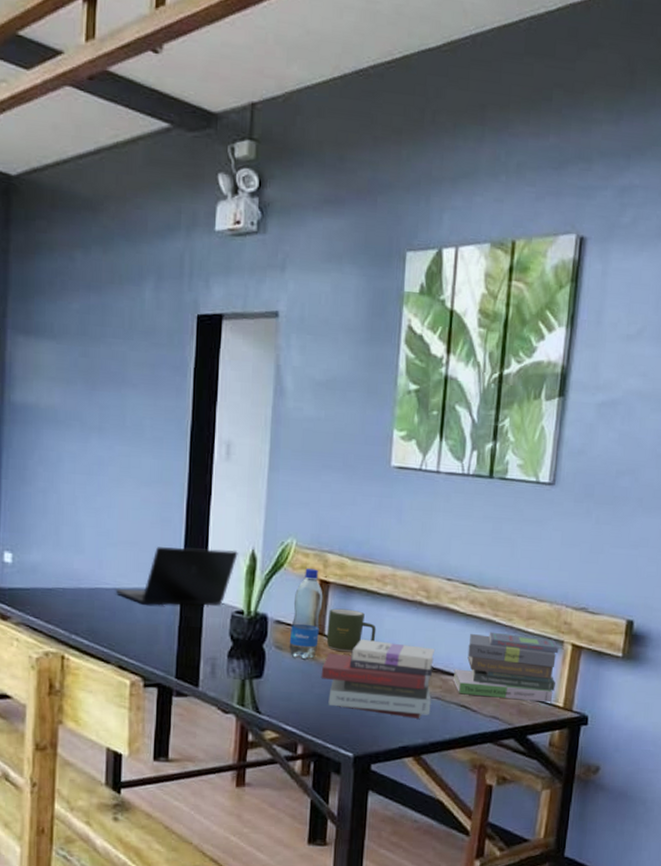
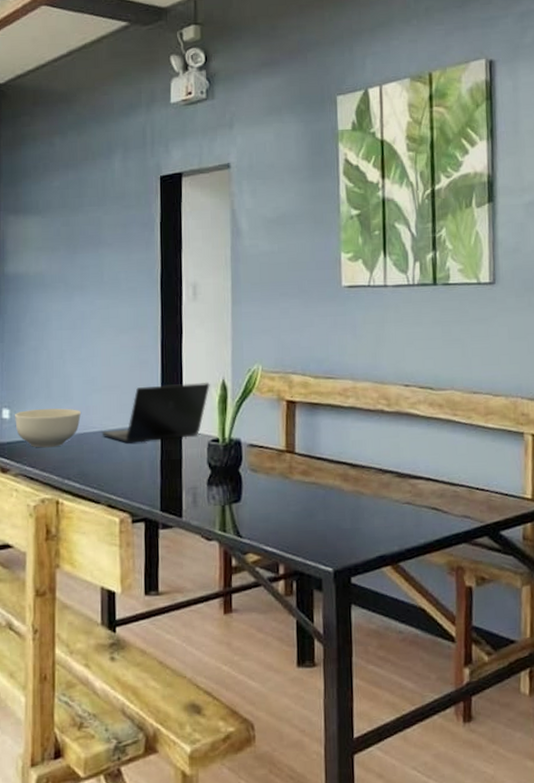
bowl: none [18,556,94,599] -> present [15,408,82,448]
bottle: present [289,568,323,660] -> none [263,391,291,479]
books: present [321,640,436,719] -> none [295,453,403,526]
mug: present [326,608,377,651] -> none [297,425,344,467]
books: present [452,632,559,703] -> none [420,431,521,497]

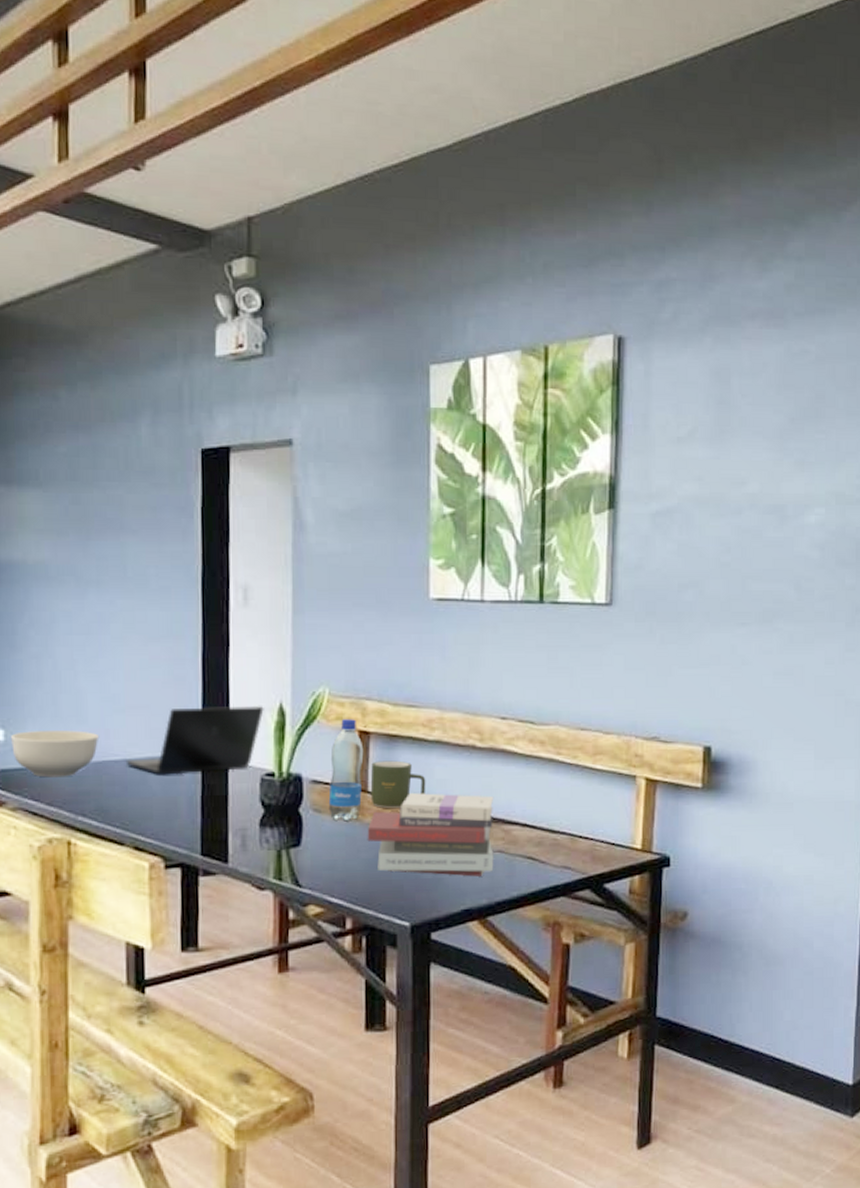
bottle: none [263,391,291,479] -> present [328,719,364,822]
books: none [295,453,403,526] -> present [367,793,494,877]
mug: none [297,425,344,467] -> present [370,760,426,808]

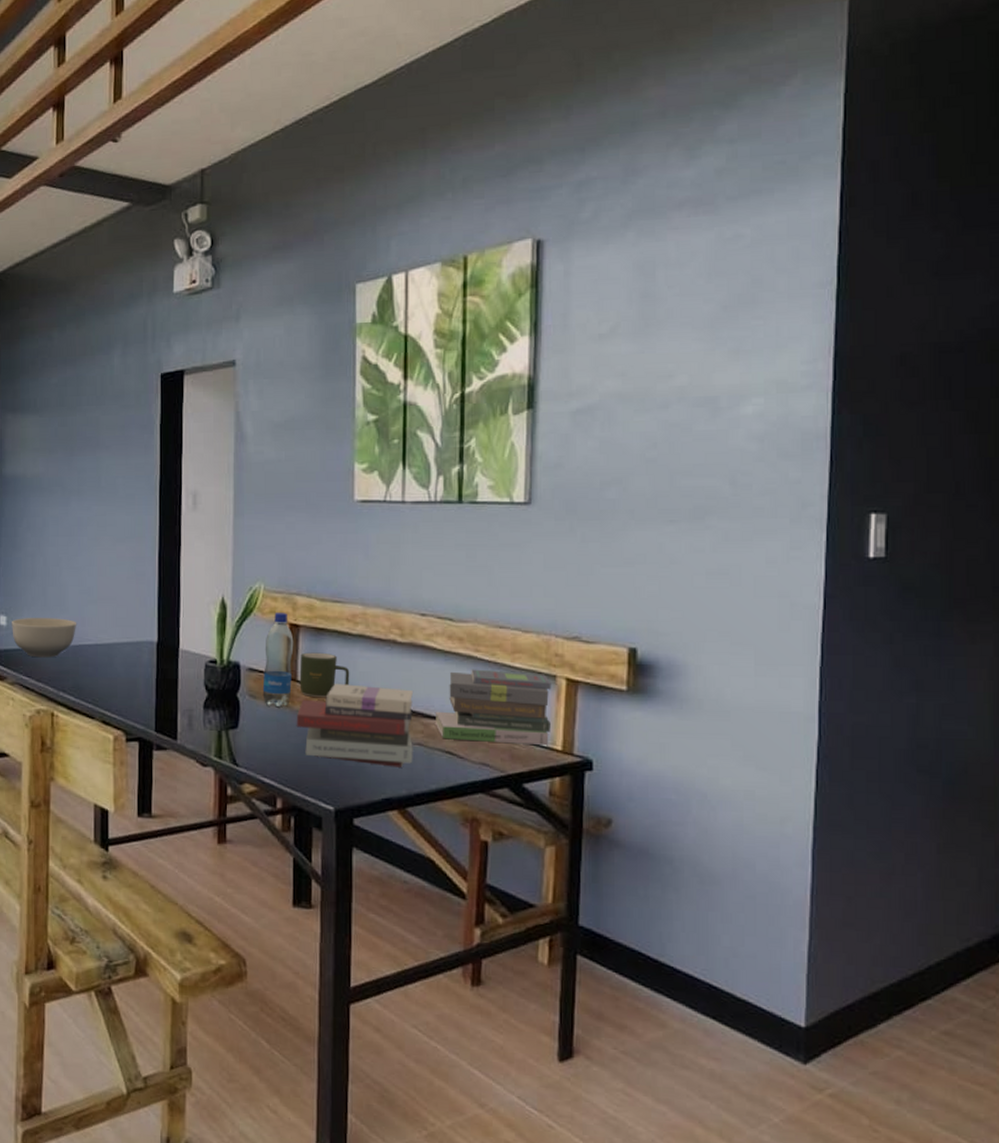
laptop: present [125,705,264,775] -> none [97,598,209,659]
books: none [516,772,632,846] -> present [434,669,552,746]

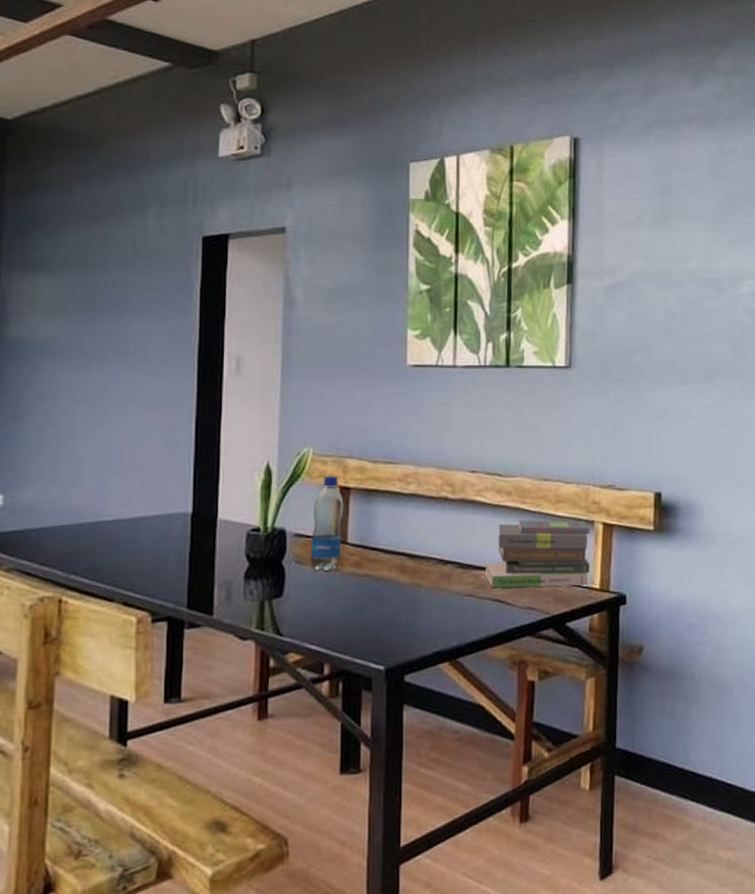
bowl: present [12,618,77,658] -> none [10,493,95,539]
books: present [296,684,414,767] -> none [345,543,465,620]
mug: present [299,652,350,697] -> none [350,513,402,558]

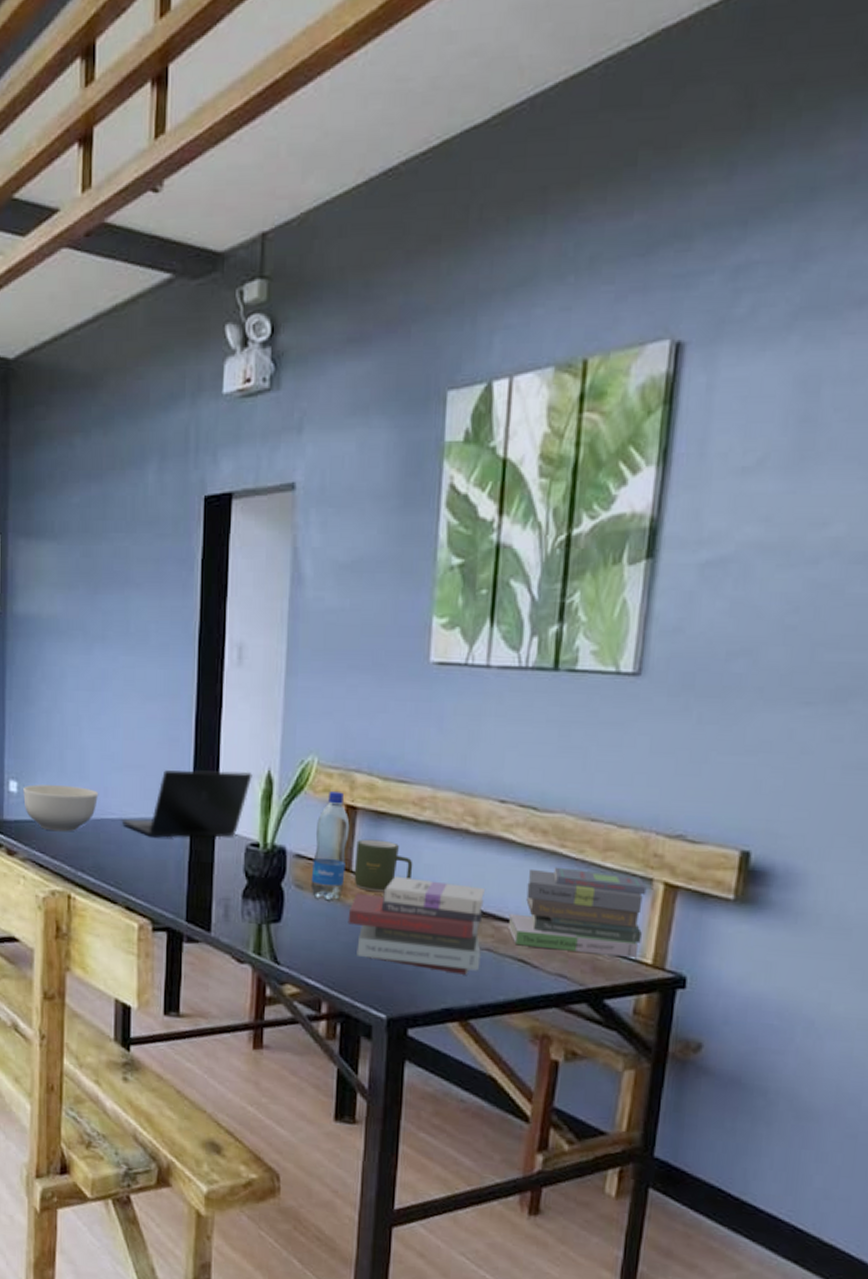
bowl: none [10,493,95,539] -> present [23,784,99,832]
laptop: none [119,465,252,534] -> present [121,770,252,838]
books: none [345,543,465,620] -> present [348,877,486,975]
mug: none [350,513,402,558] -> present [354,839,413,891]

